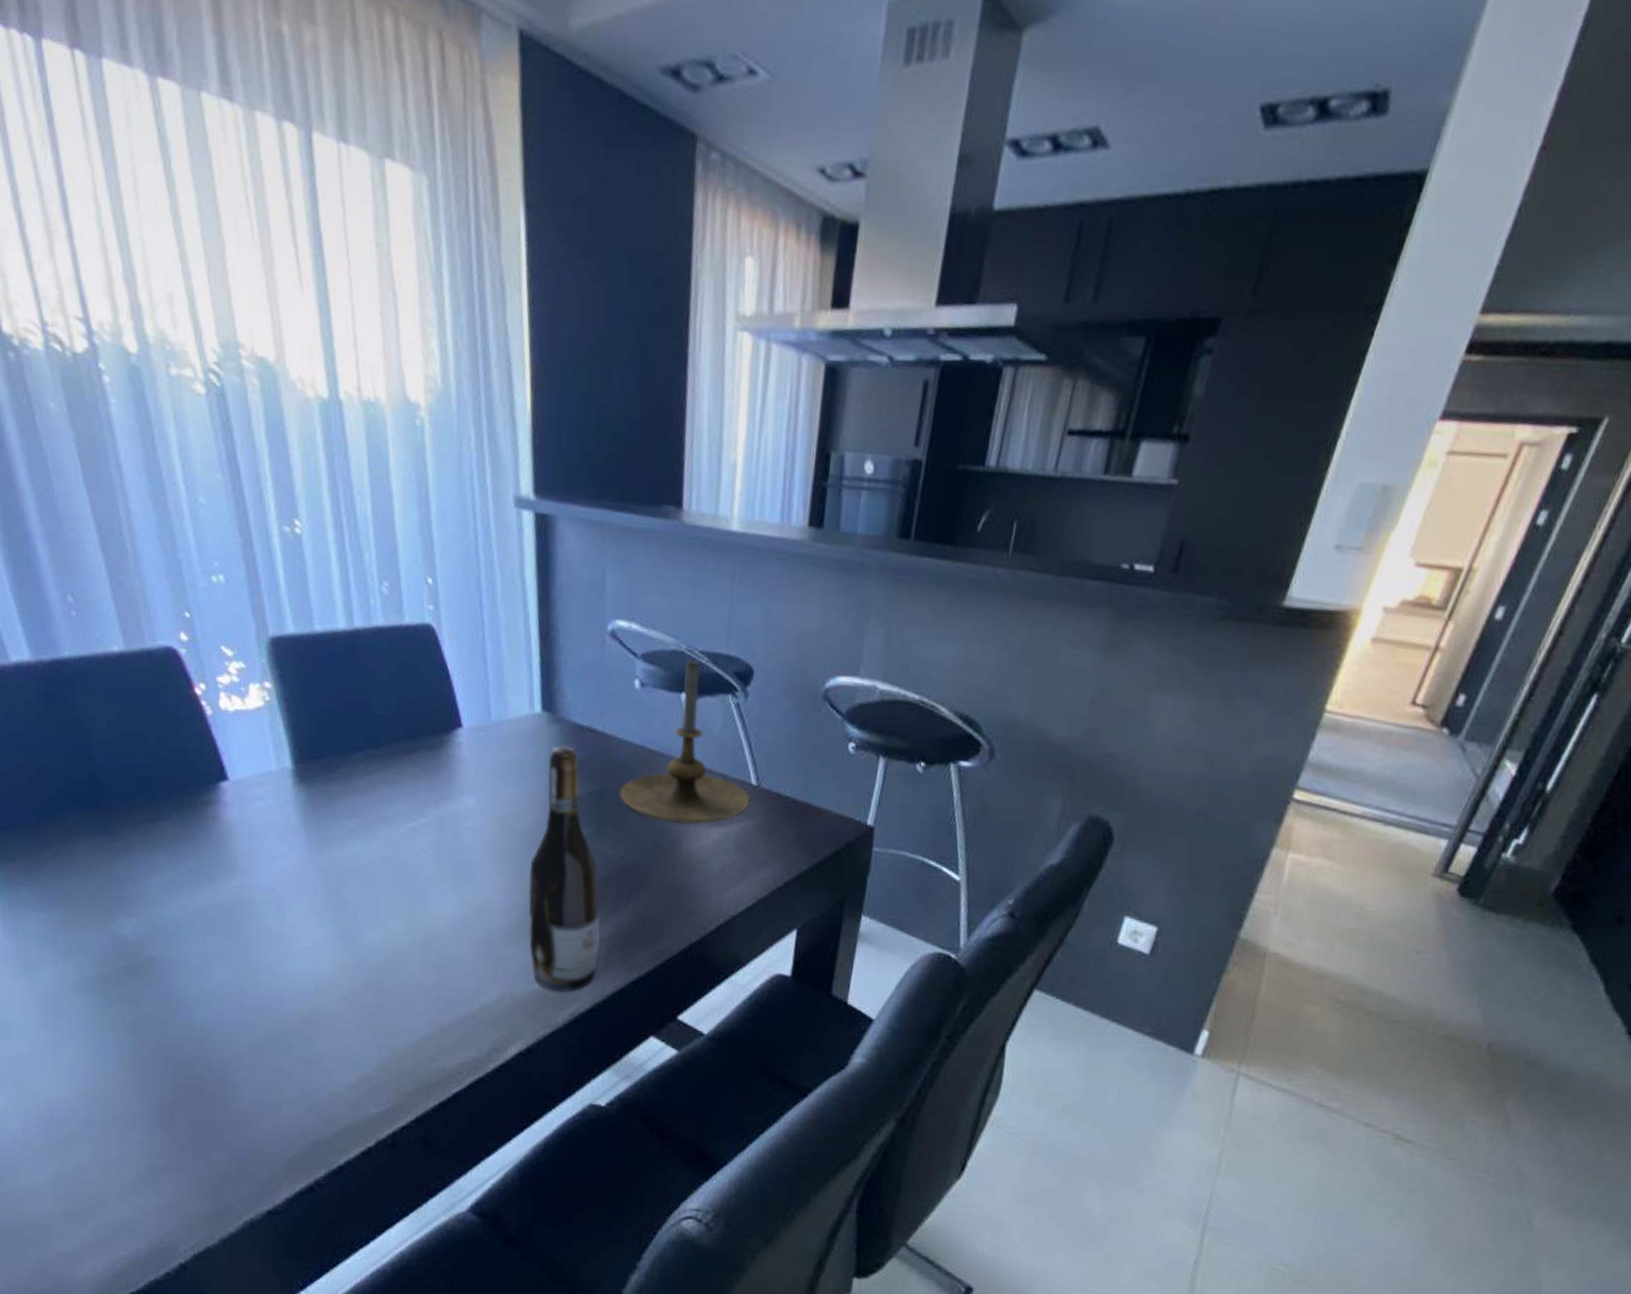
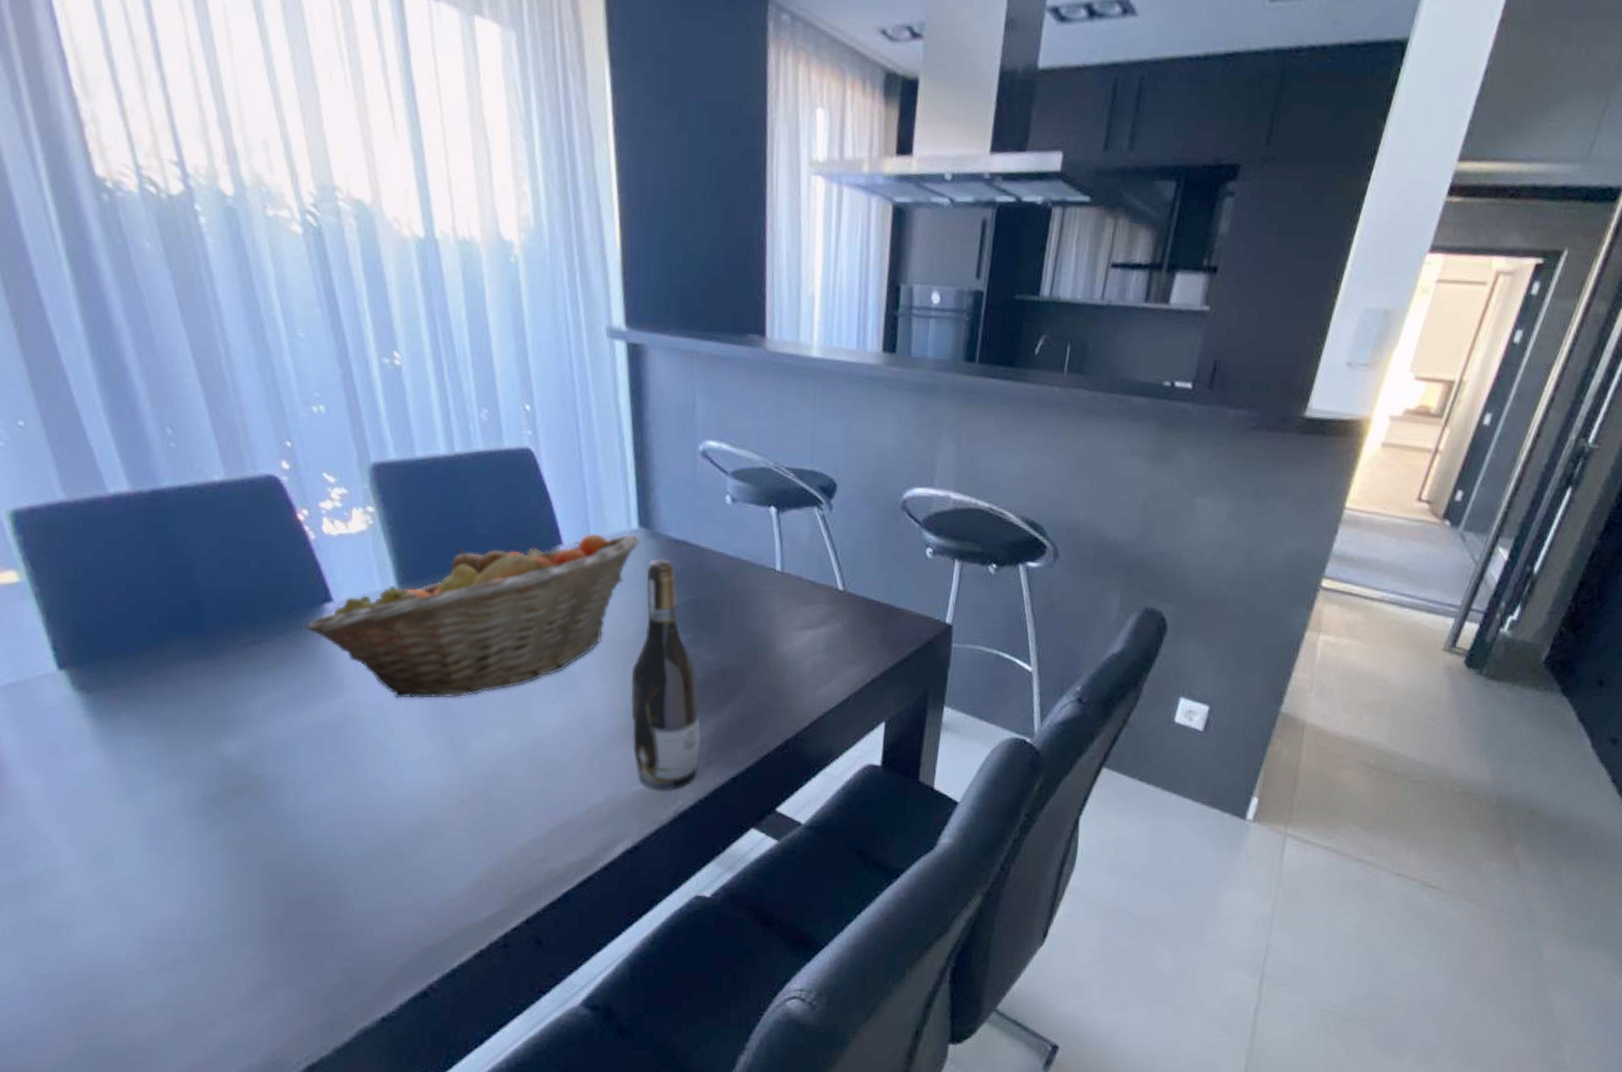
fruit basket: none [200,716,543,885] -> present [305,533,640,699]
candle holder: present [619,659,749,825] -> none [715,475,837,629]

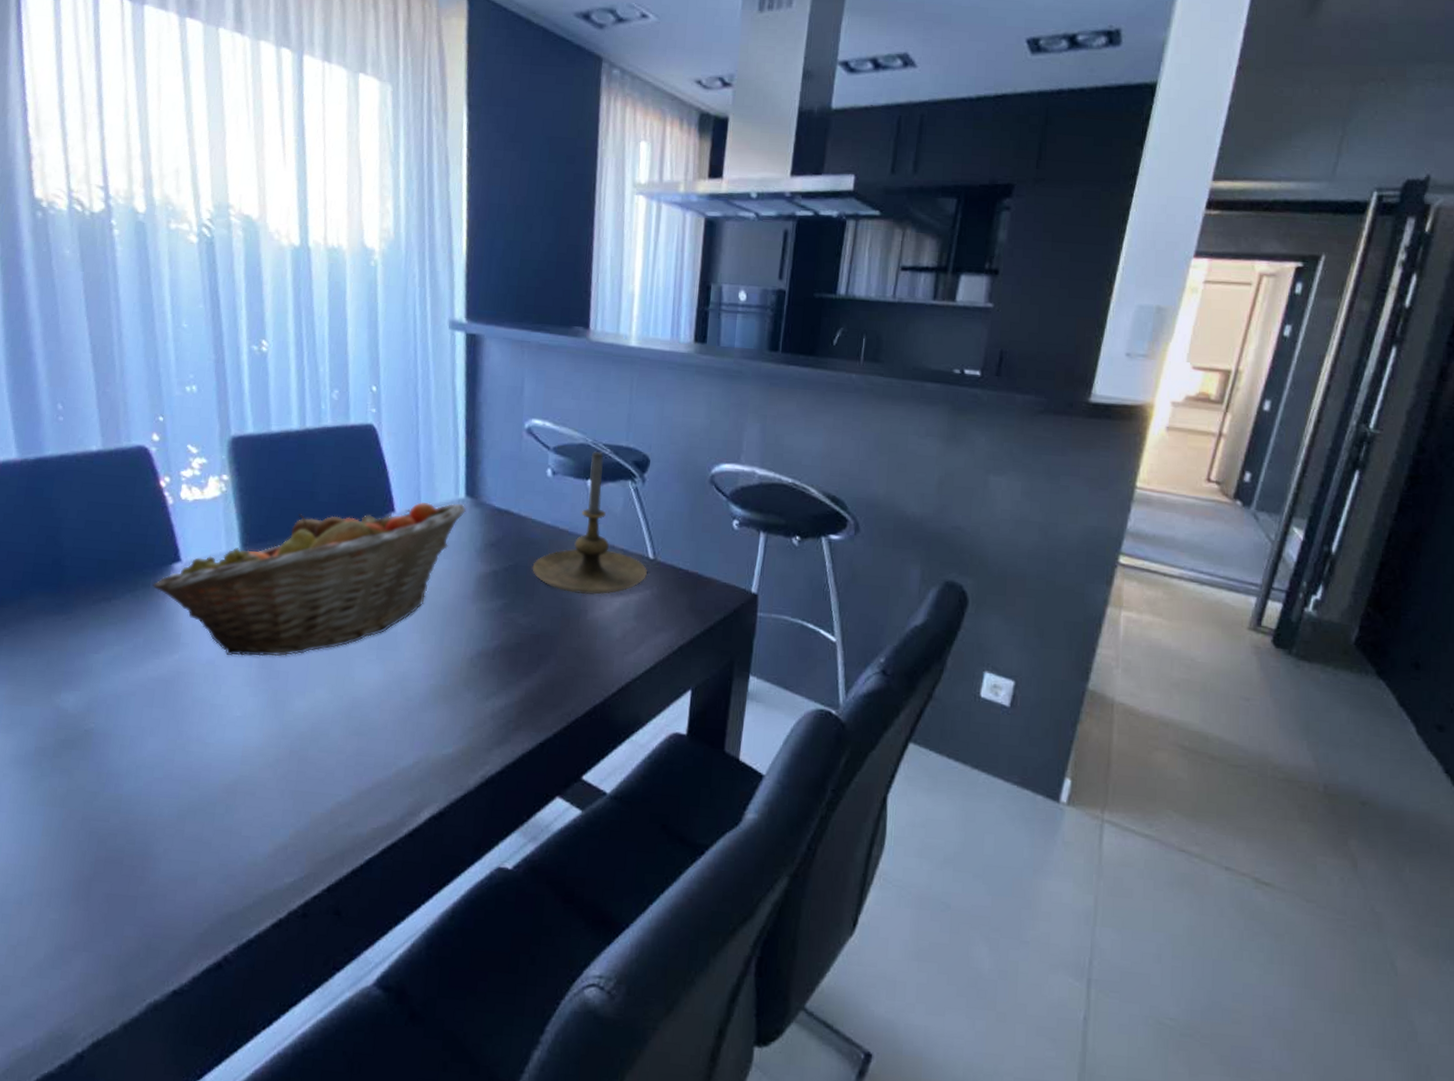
wine bottle: present [631,557,701,791] -> none [445,525,513,755]
candle holder: none [715,475,837,629] -> present [532,451,647,595]

